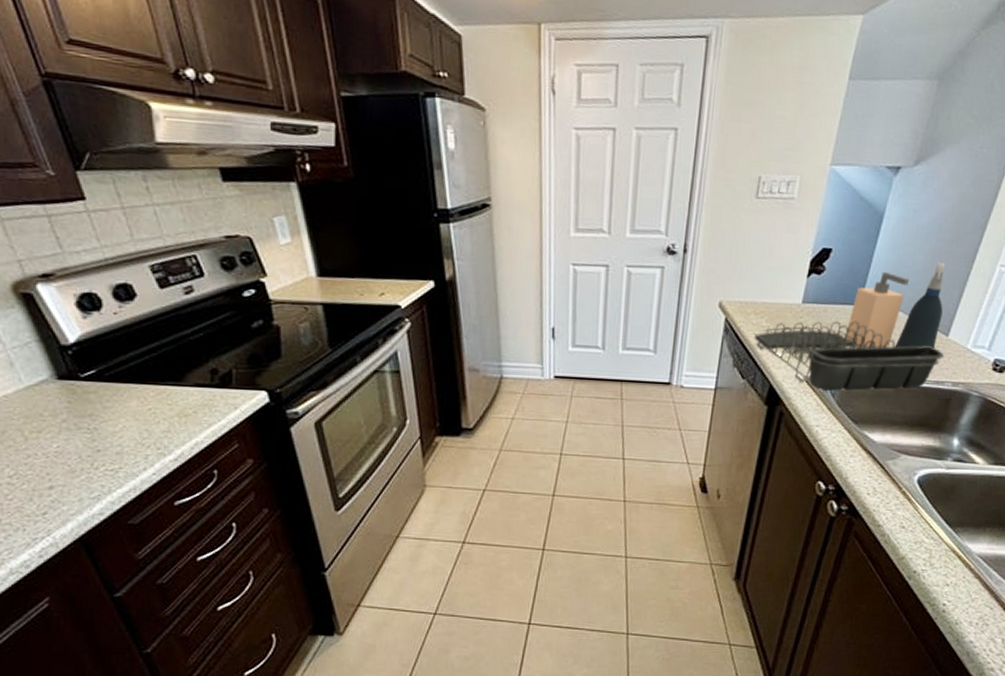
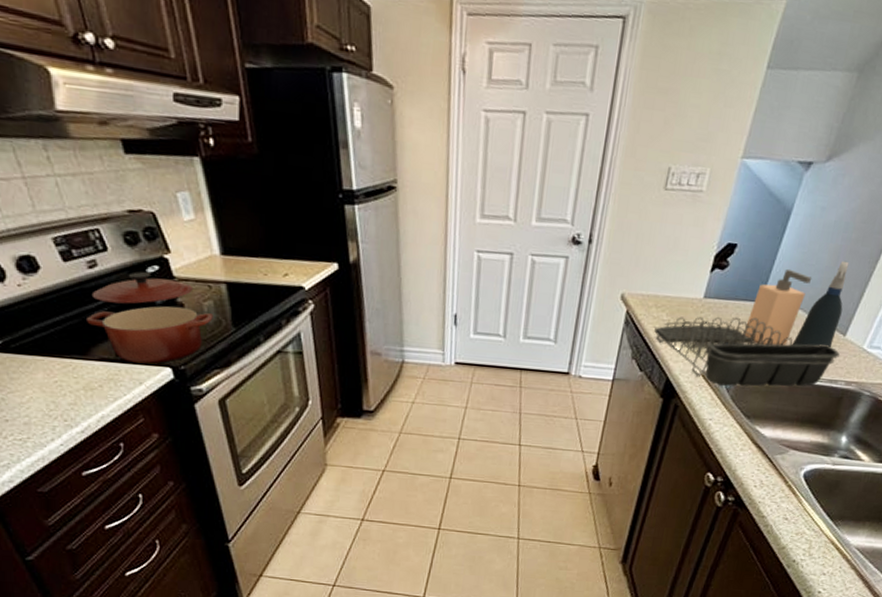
saucepan: none [182,295,309,388] -> present [87,271,213,364]

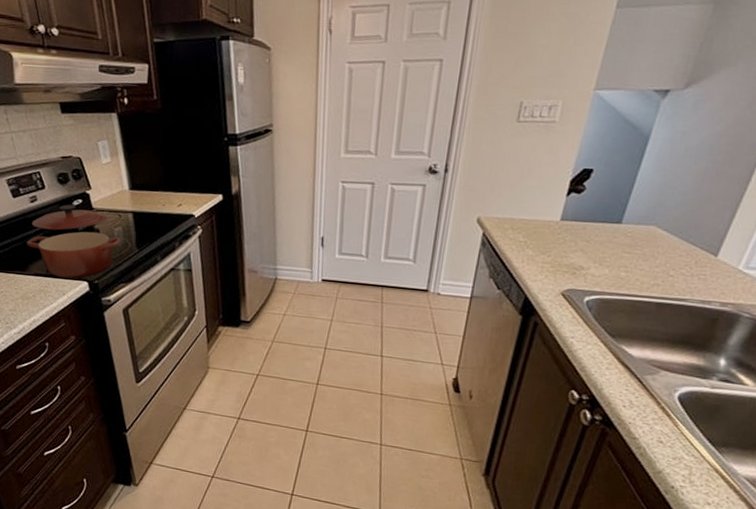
dish rack: present [654,316,840,387] -> none [510,238,712,307]
soap dispenser: present [744,268,812,345] -> none [605,191,676,266]
spray bottle: present [792,260,849,347] -> none [657,182,717,268]

